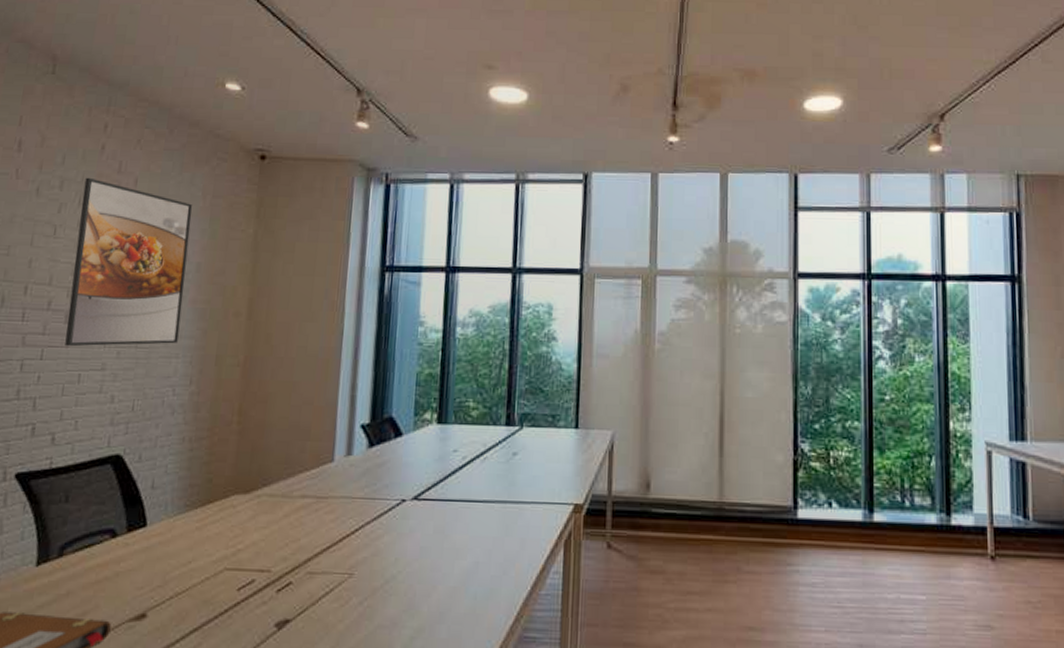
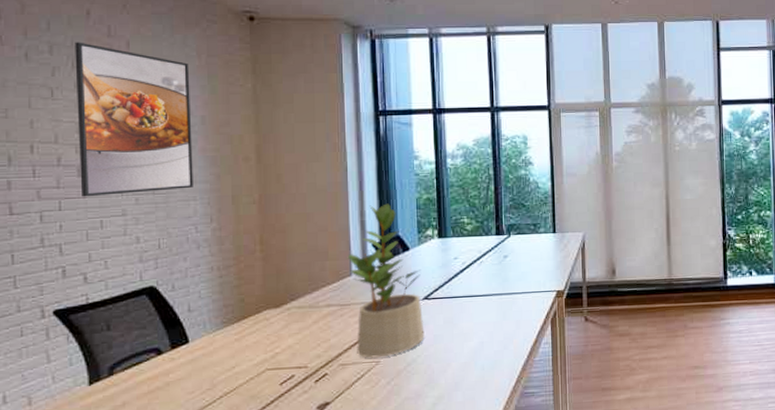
potted plant: none [328,376,413,569] -> present [347,203,425,358]

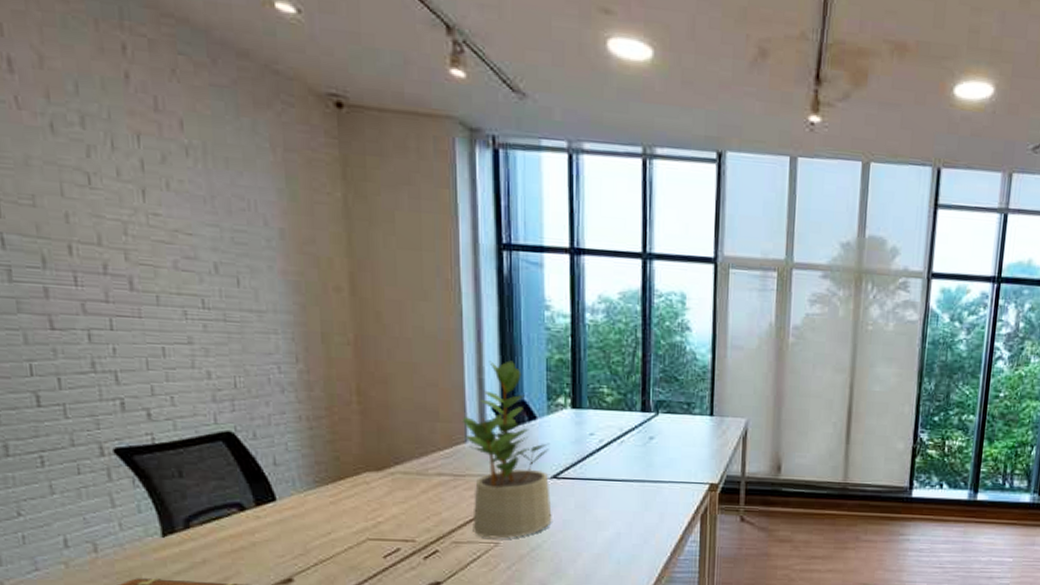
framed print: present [75,42,193,197] -> none [112,114,273,319]

